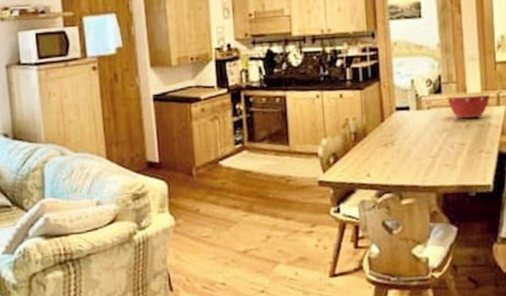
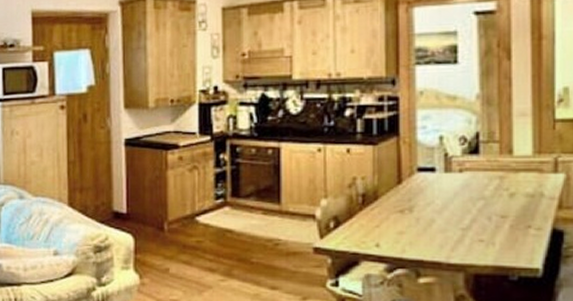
mixing bowl: present [447,94,491,119] -> none [486,158,546,186]

